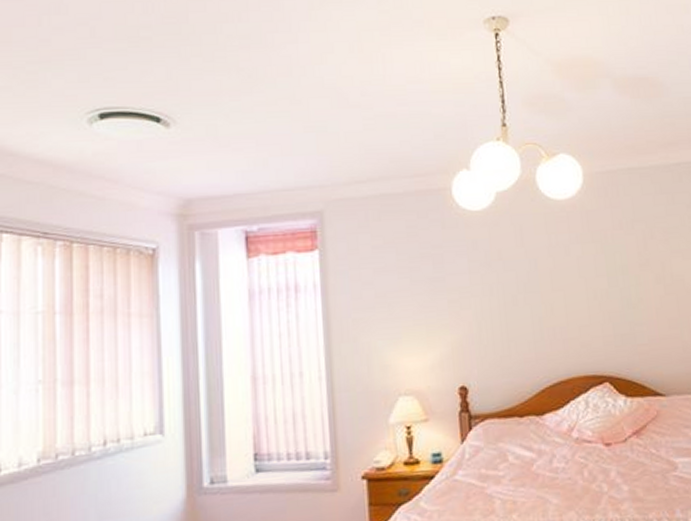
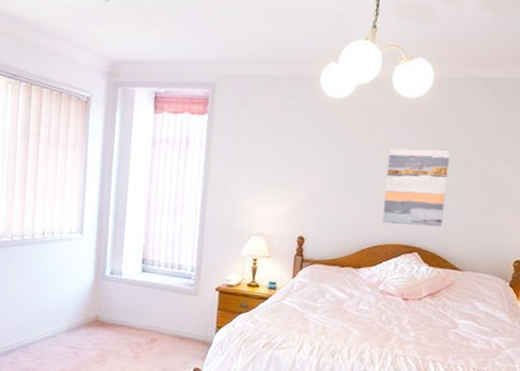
wall art: none [549,253,630,352] -> present [382,148,450,227]

